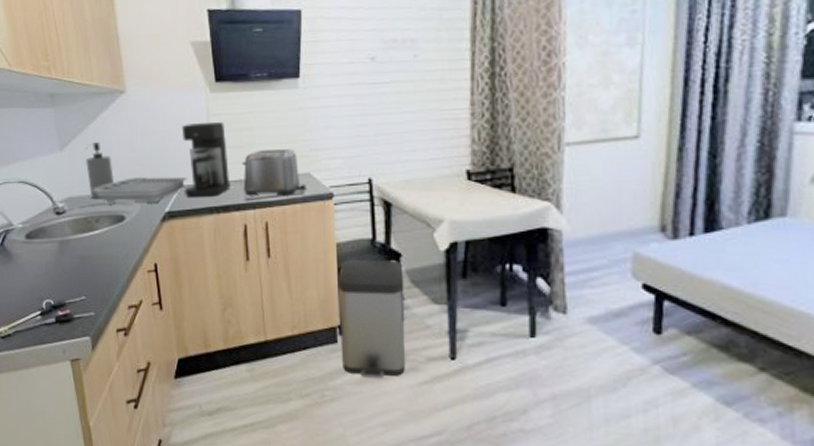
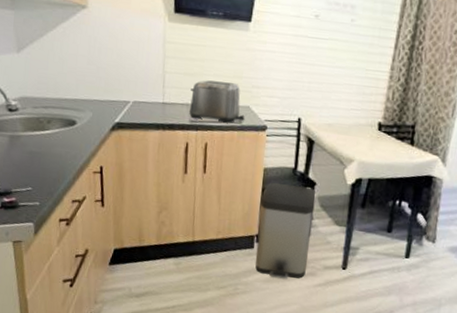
soap dispenser: present [85,141,114,200] -> none [42,49,69,103]
dish rack: present [93,176,187,204] -> none [47,87,139,113]
coffee maker: present [181,122,231,197] -> none [135,46,178,115]

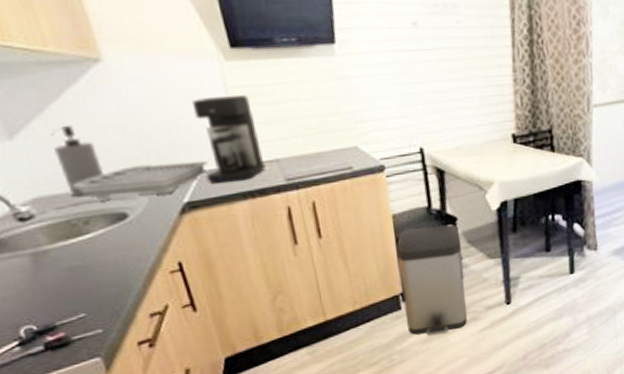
soap dispenser: none [42,49,69,103] -> present [49,124,103,198]
dish rack: none [47,87,139,113] -> present [73,160,208,201]
coffee maker: none [135,46,178,115] -> present [191,95,266,183]
toaster: present [189,80,245,123] -> none [277,122,355,176]

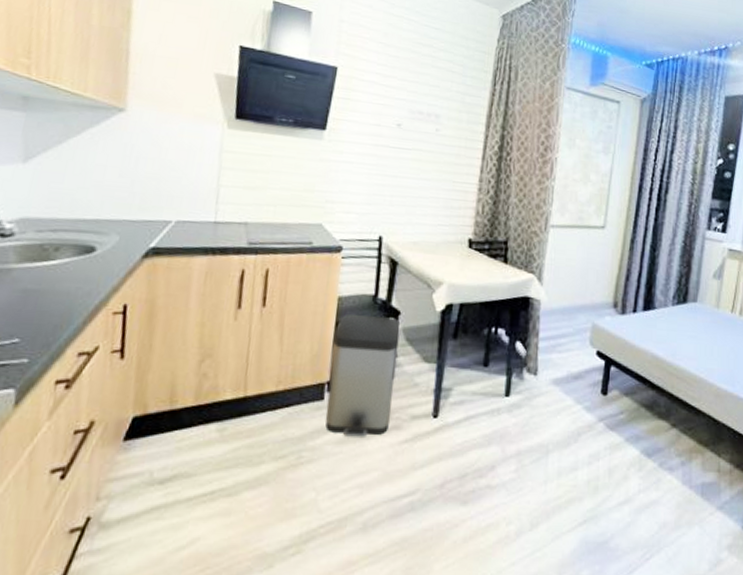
soap dispenser: present [49,124,103,198] -> none [53,159,93,225]
dish rack: present [73,160,208,201] -> none [59,204,184,236]
coffee maker: present [191,95,266,183] -> none [177,156,238,237]

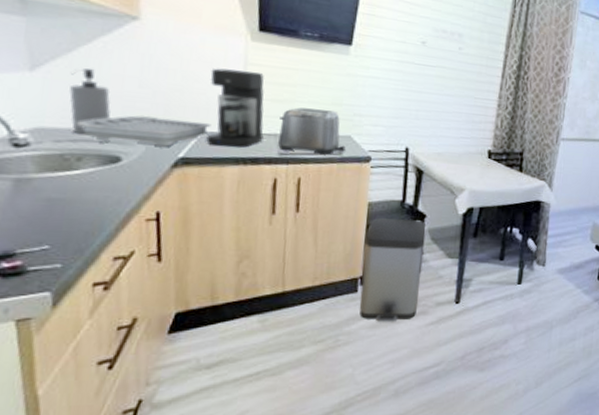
soap dispenser: none [53,159,93,225] -> present [69,68,111,135]
dish rack: none [59,204,184,236] -> present [77,115,211,147]
coffee maker: none [177,156,238,237] -> present [206,68,264,147]
toaster: none [248,194,316,244] -> present [278,107,346,155]

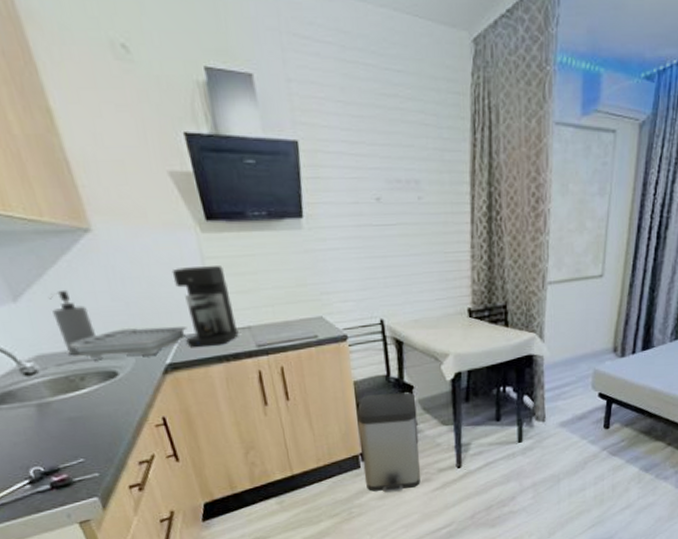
toaster: present [278,107,346,155] -> none [249,293,320,342]

